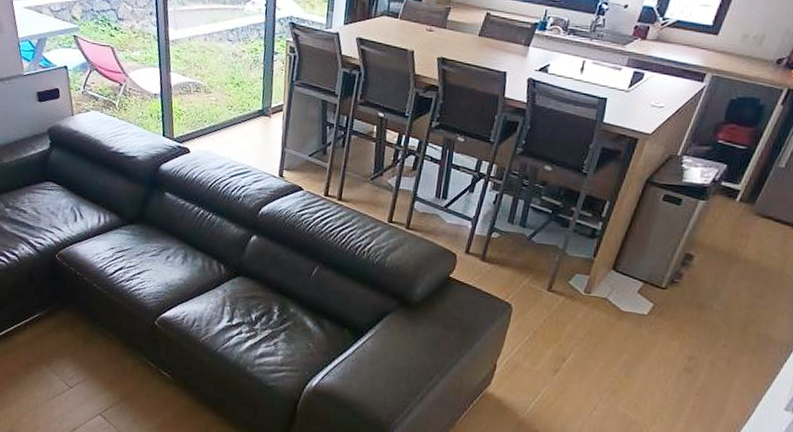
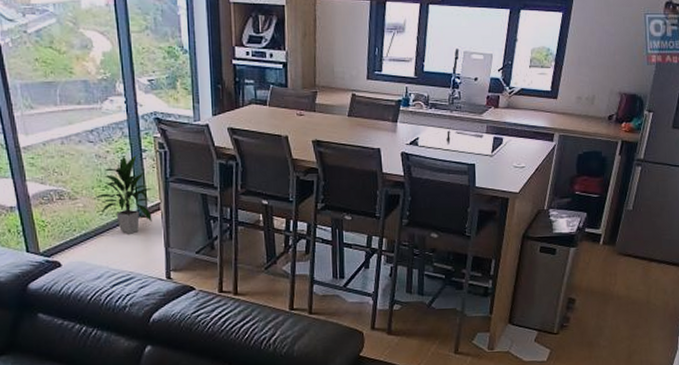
indoor plant: none [225,56,279,131] -> present [93,154,153,234]

